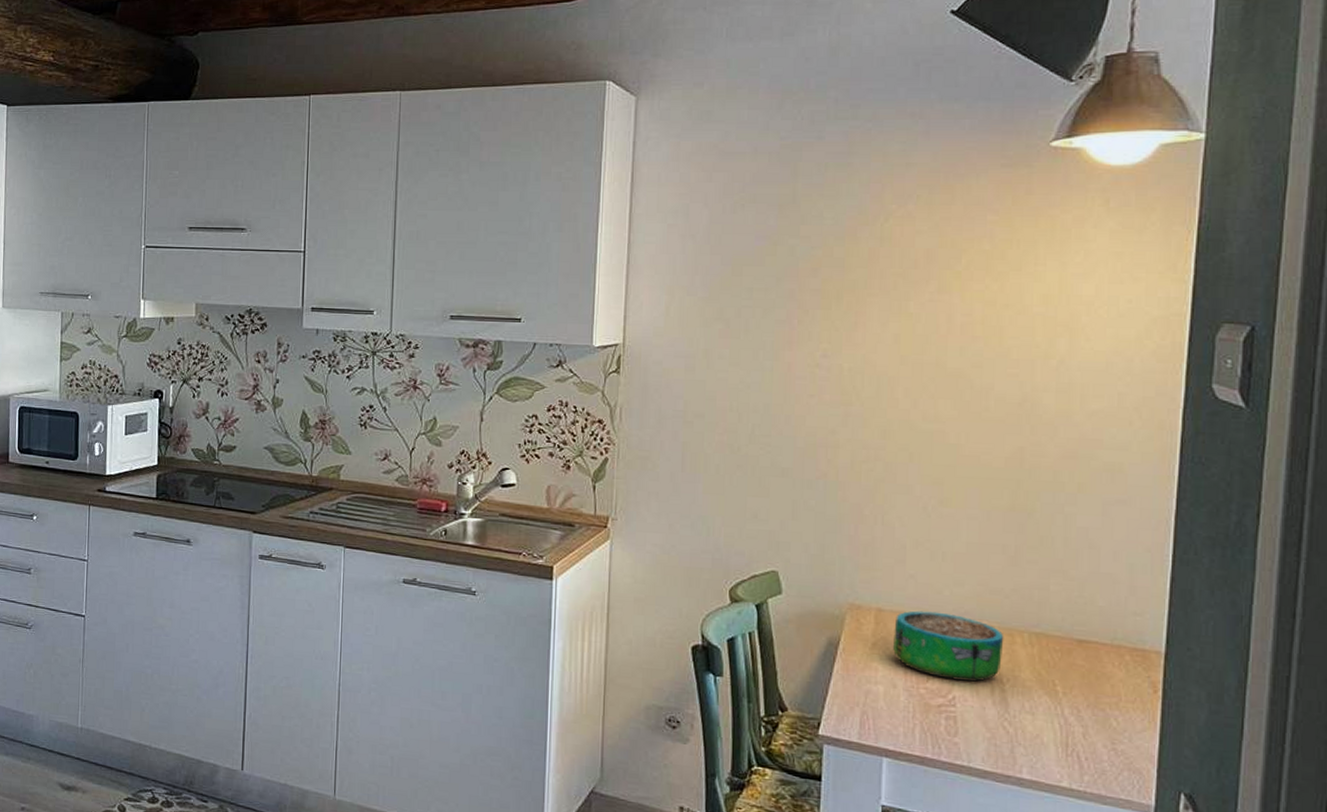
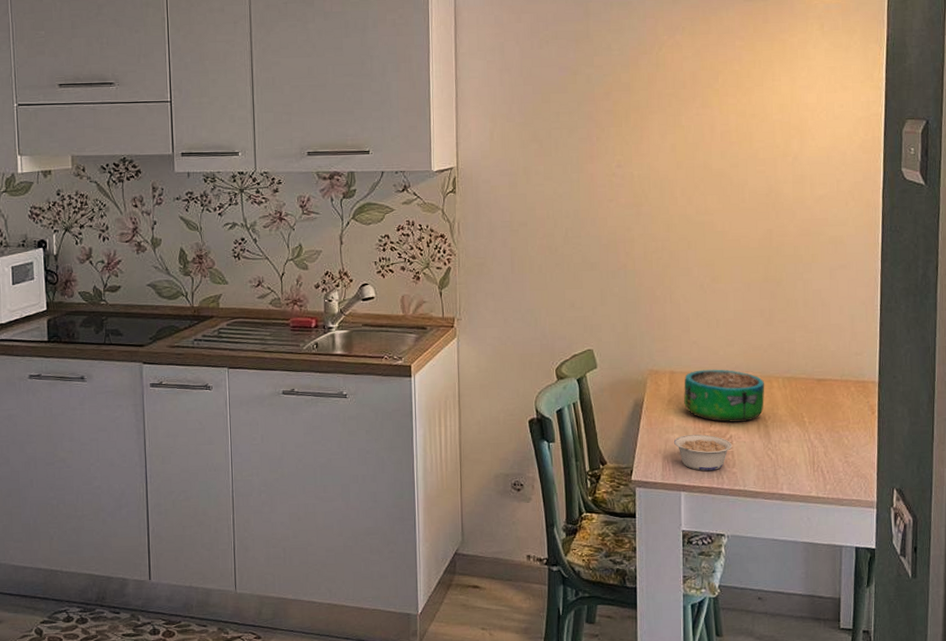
legume: none [876,688,956,737] -> present [673,434,733,471]

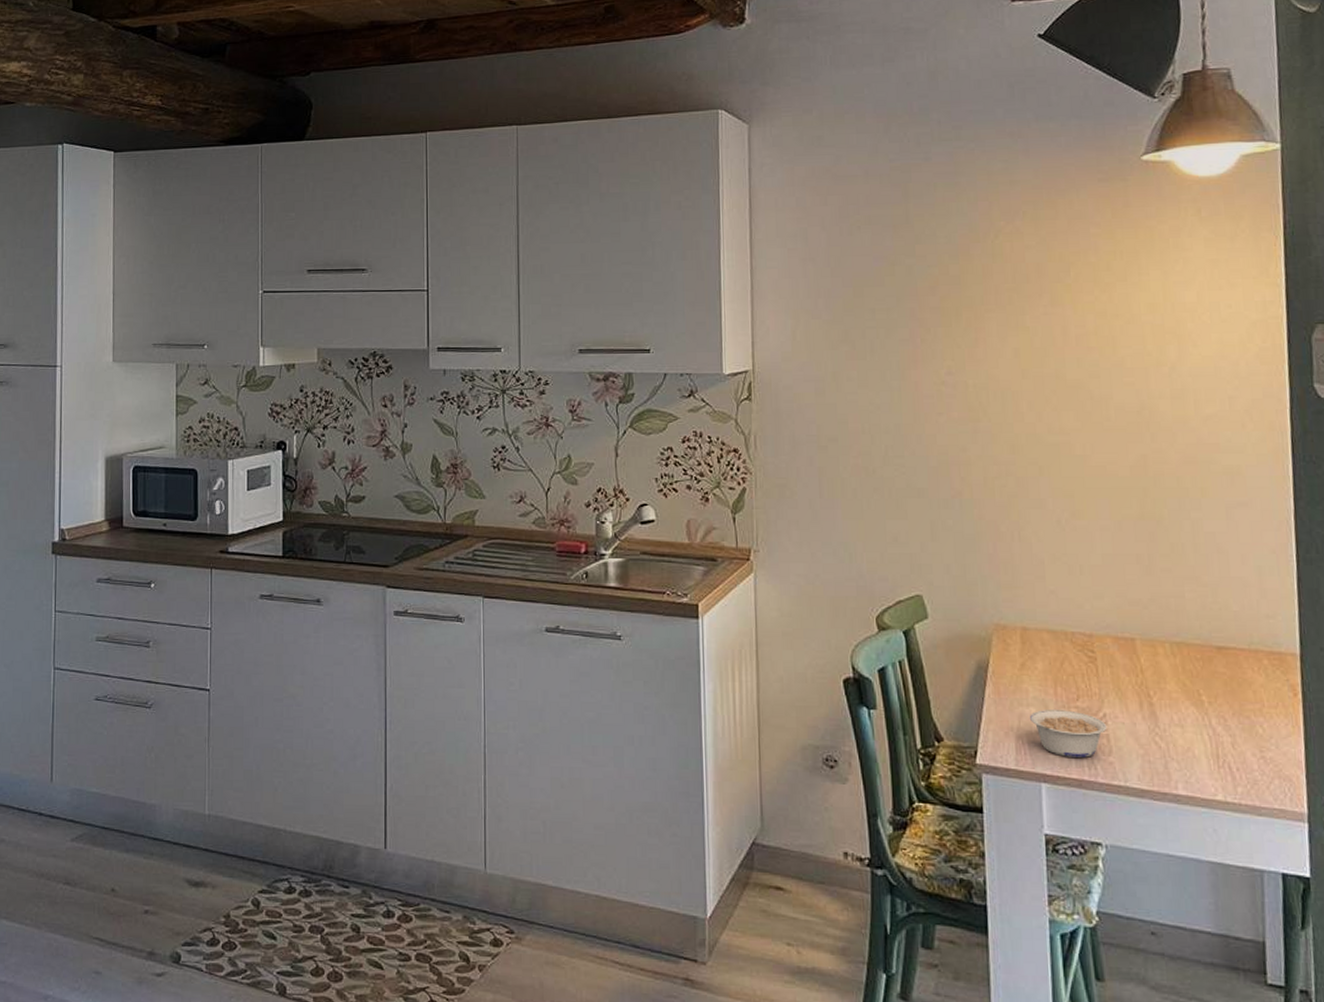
decorative bowl: present [684,369,765,423] -> none [1040,627,1147,697]

